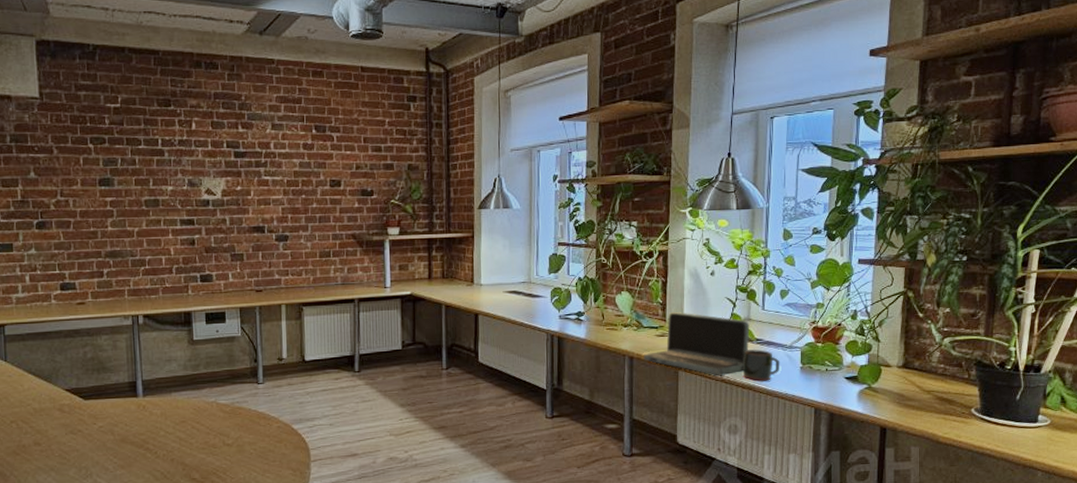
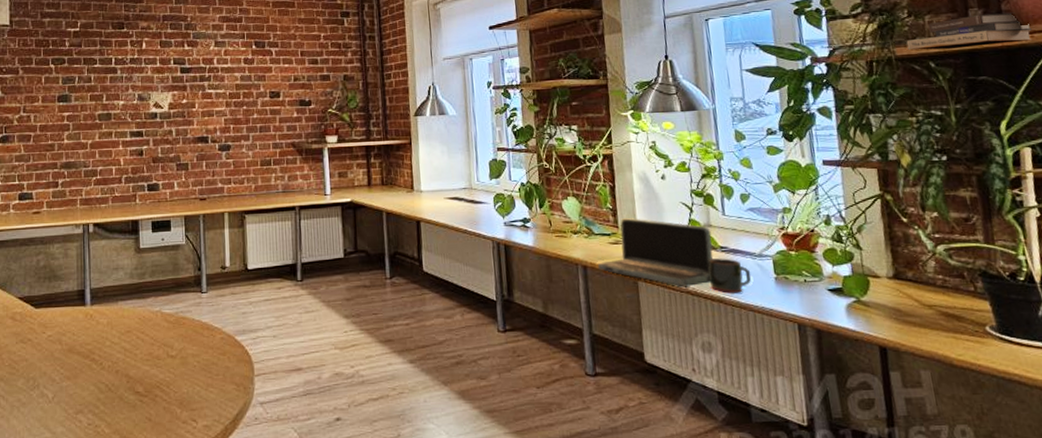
books: none [951,120,1063,155] -> present [906,12,1033,51]

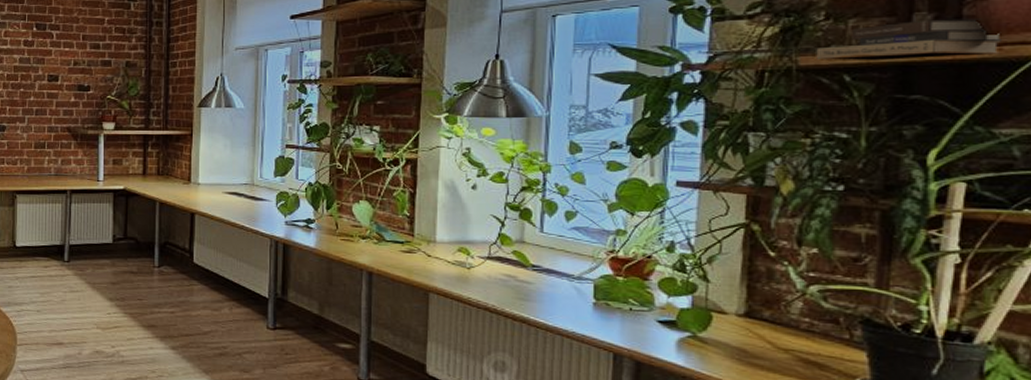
laptop: present [597,217,713,286] -> none [384,226,523,303]
mug: present [708,258,751,293] -> none [513,276,565,315]

